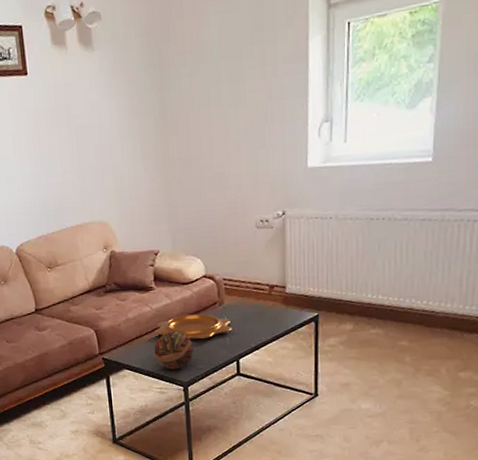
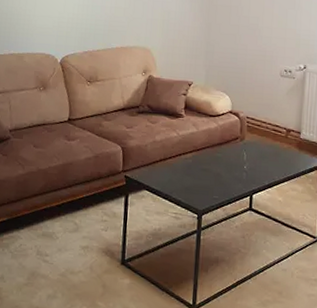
decorative bowl: present [154,314,232,340] -> none [178,145,249,171]
decorative ball: present [154,331,194,370] -> none [175,159,212,197]

